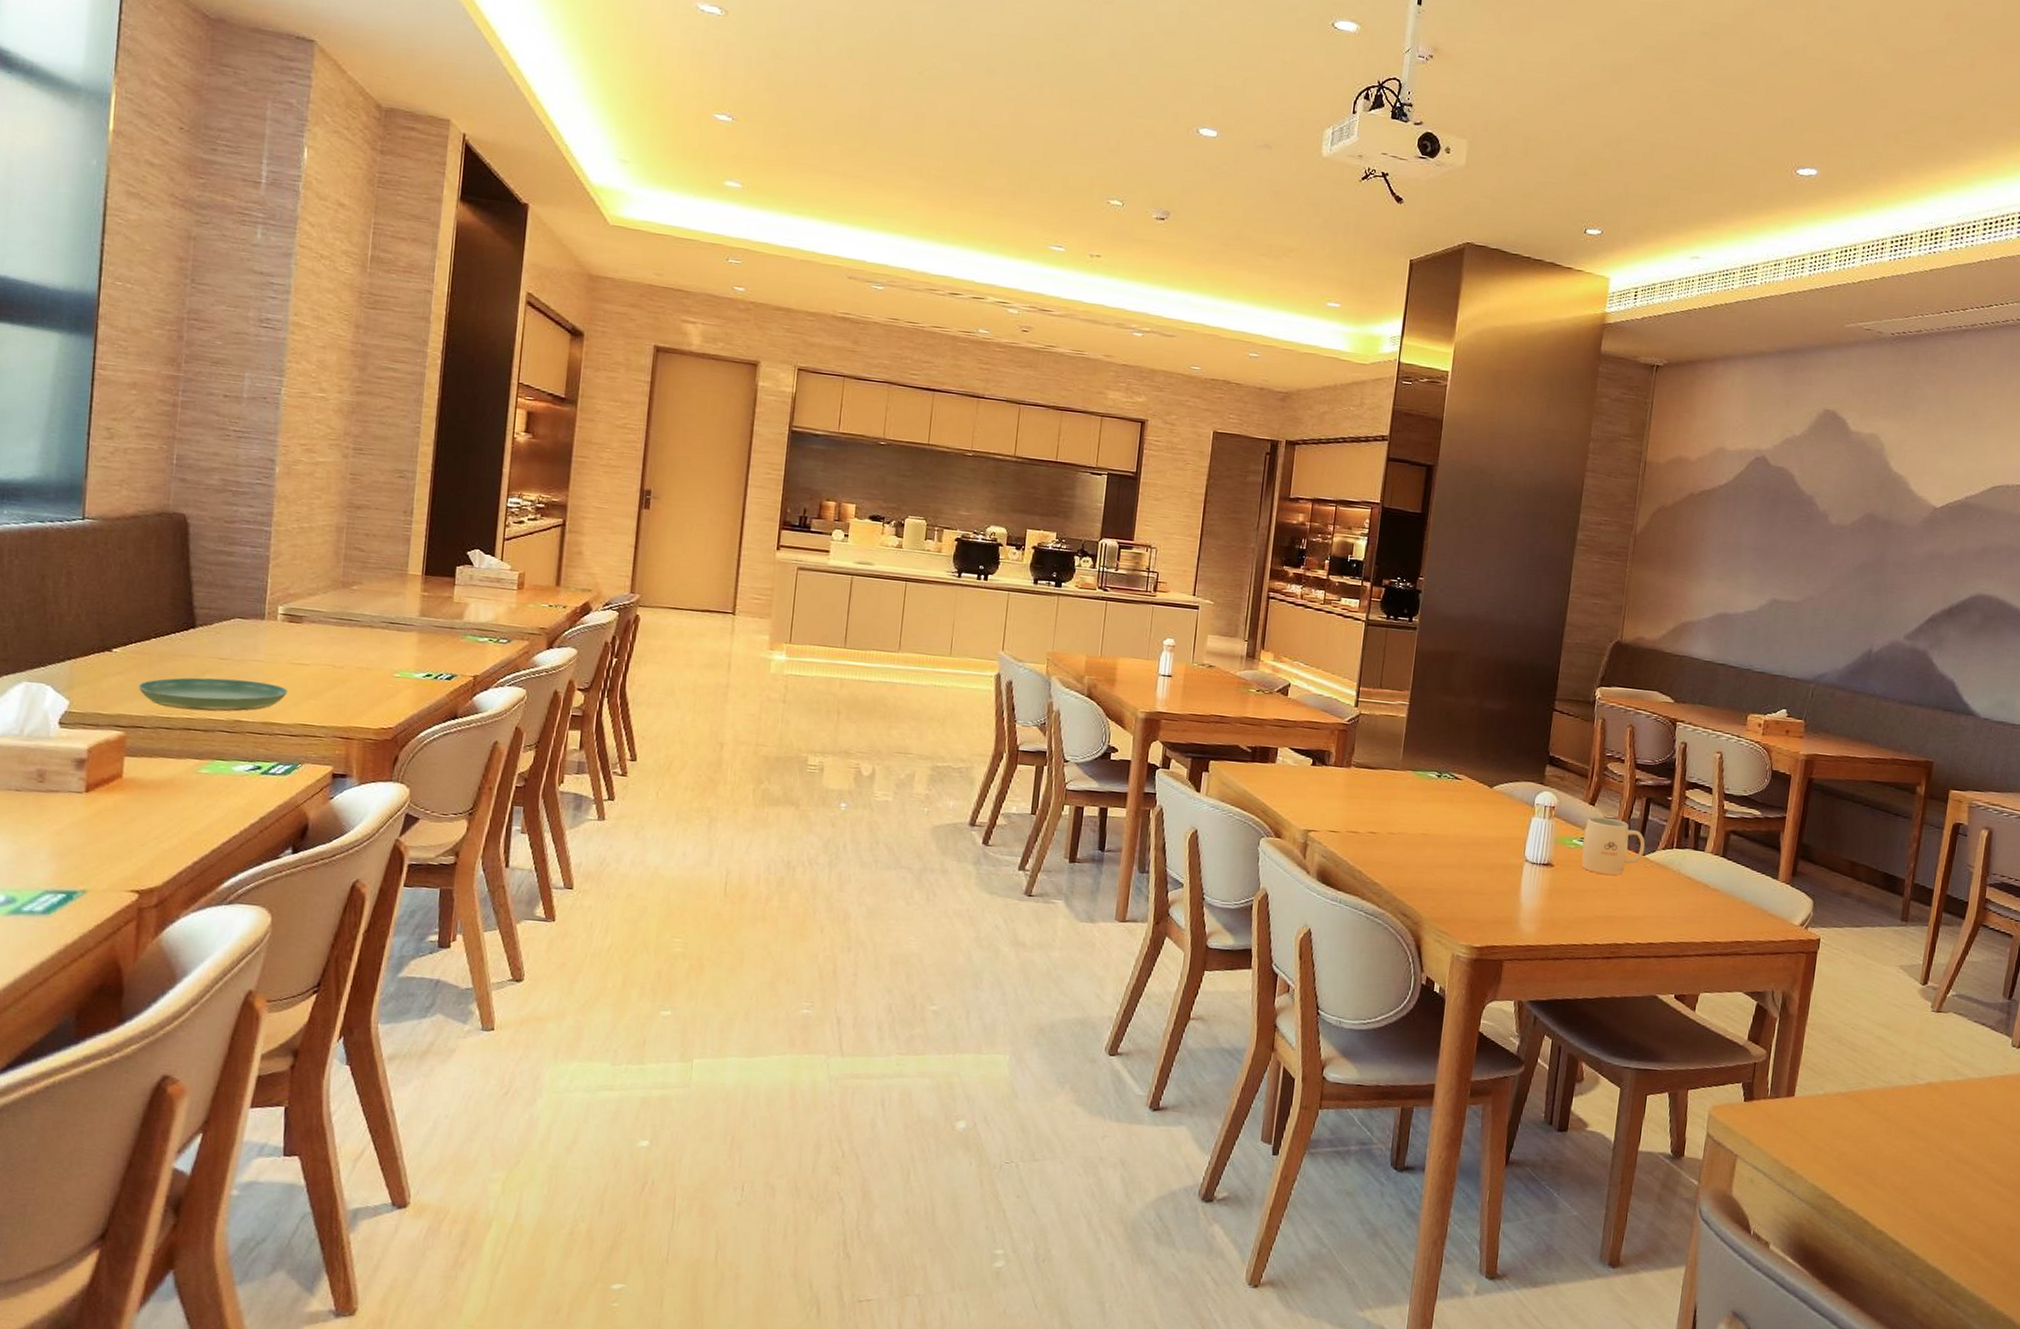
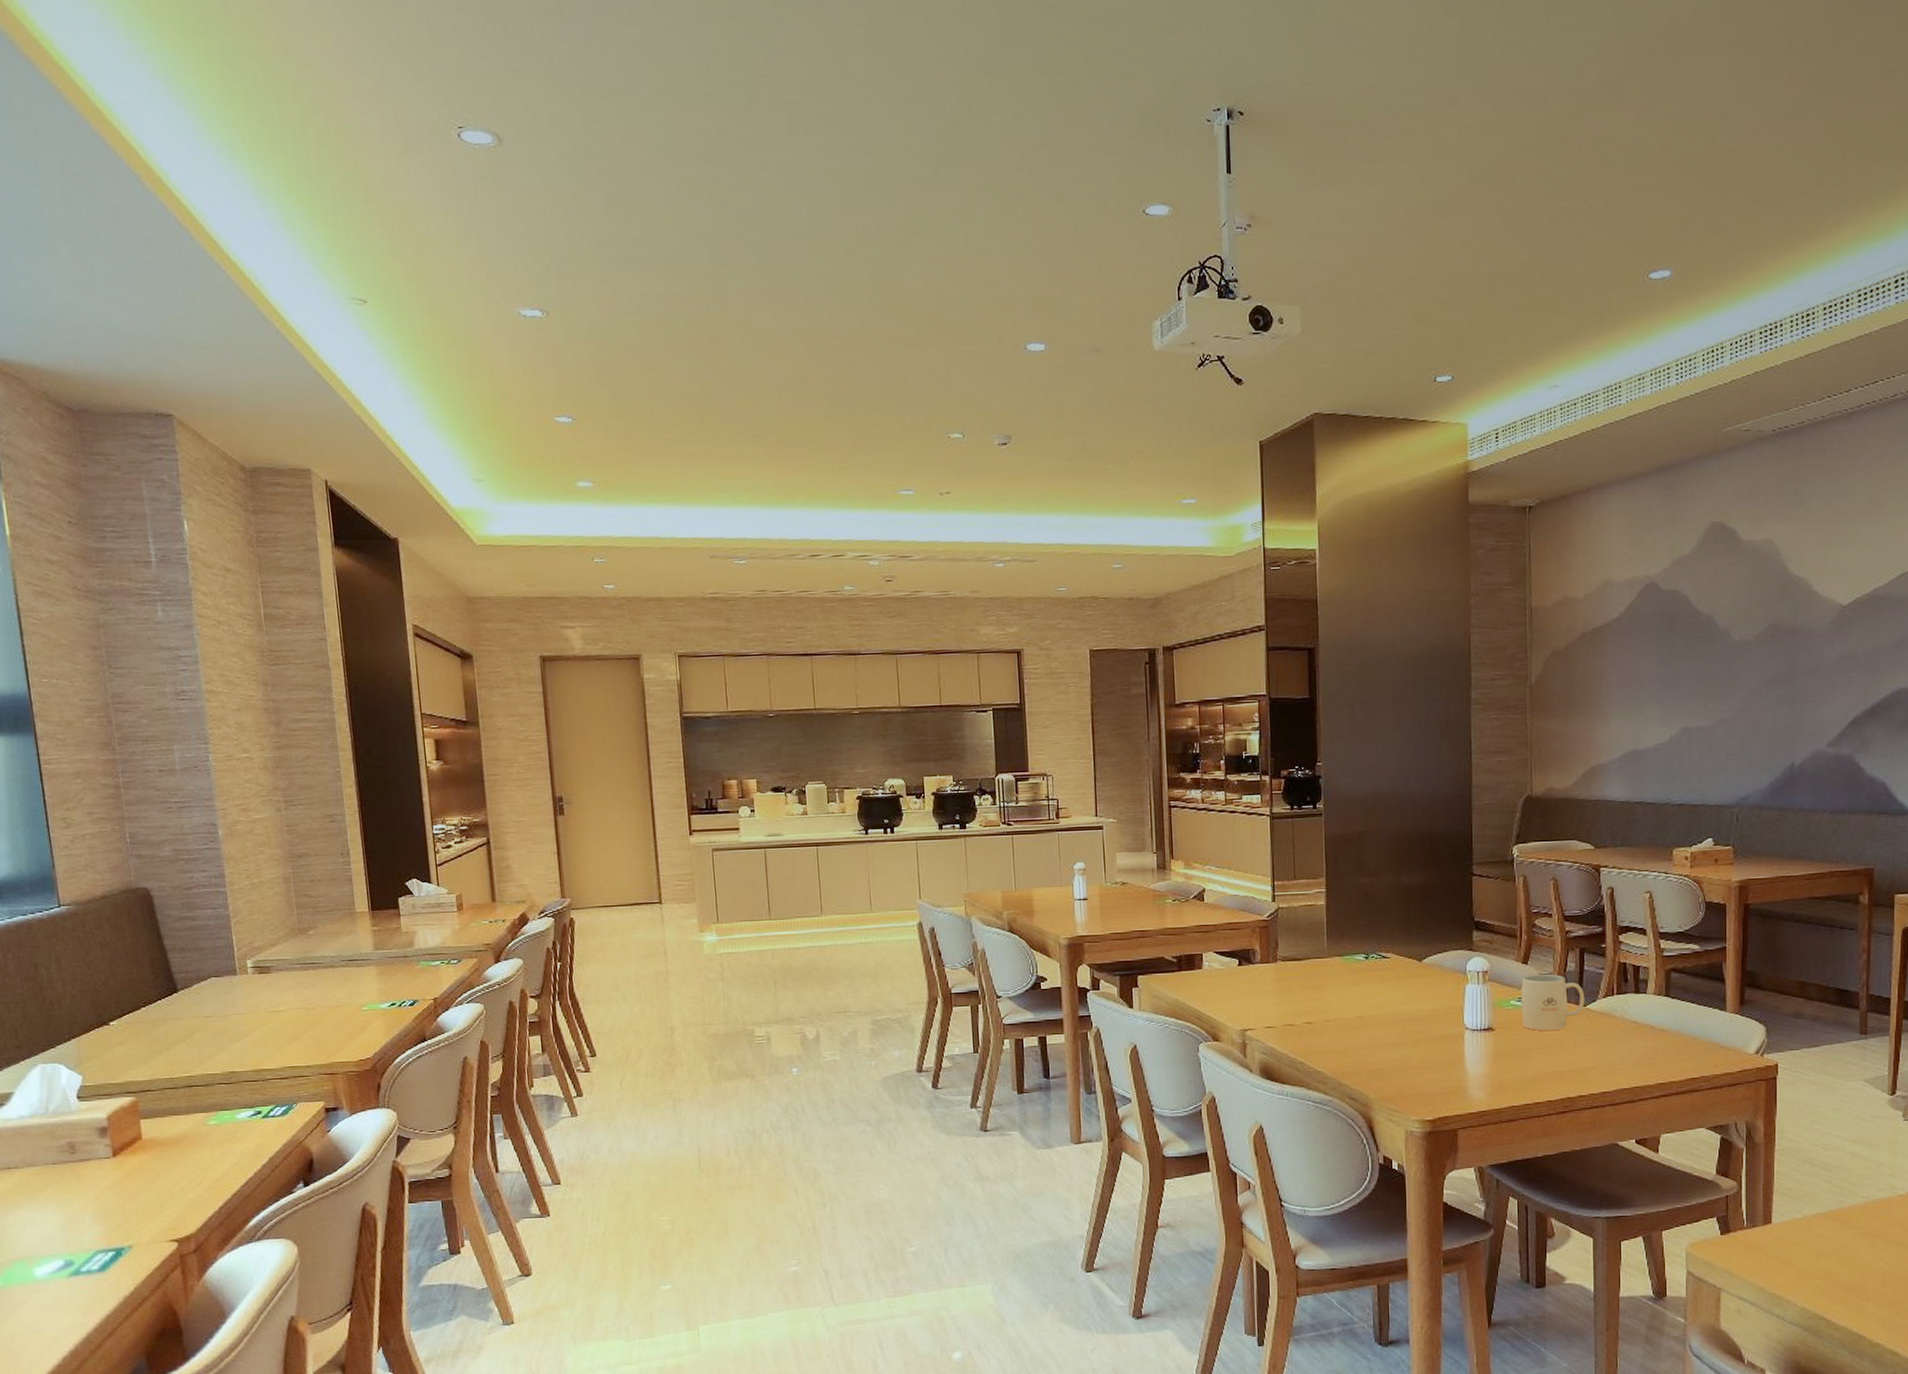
saucer: present [138,677,289,712] -> none [138,1033,271,1069]

